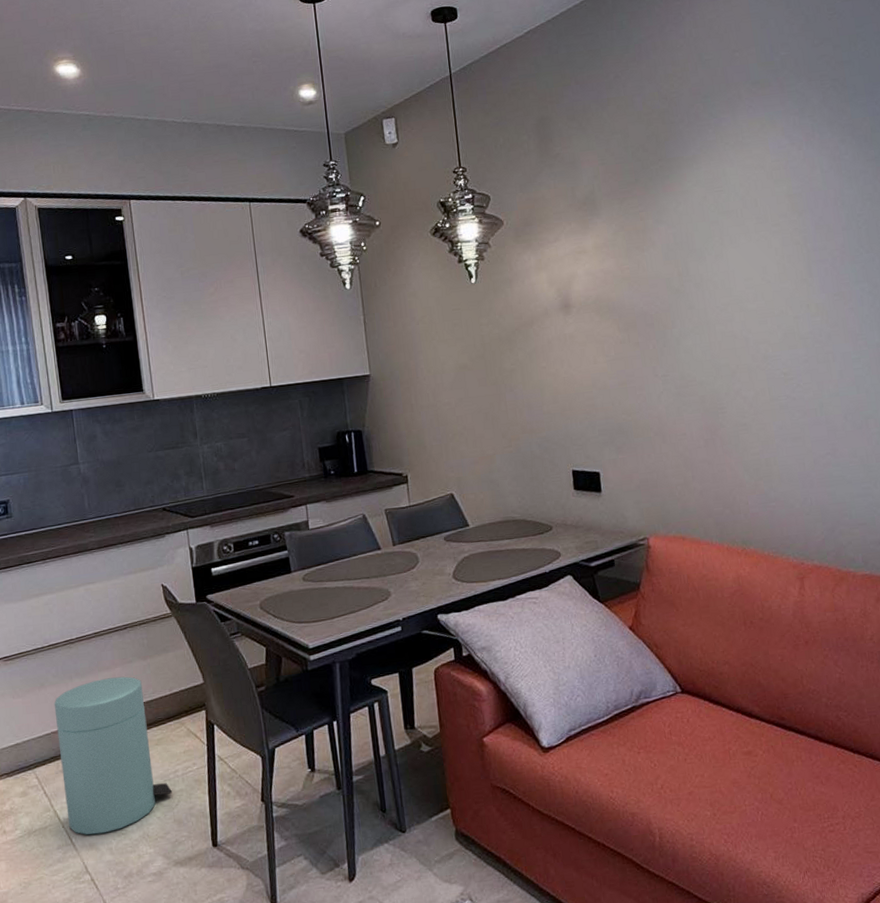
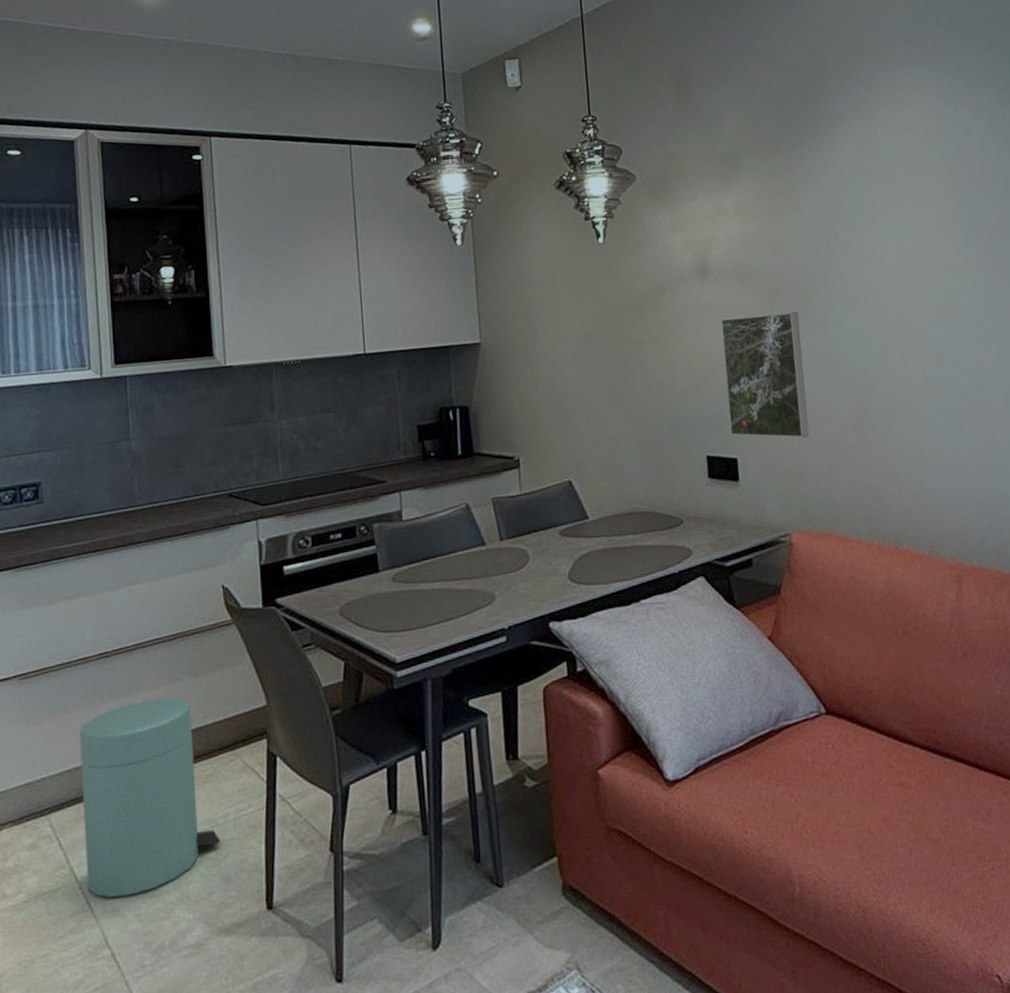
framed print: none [582,340,664,454] -> present [720,312,809,439]

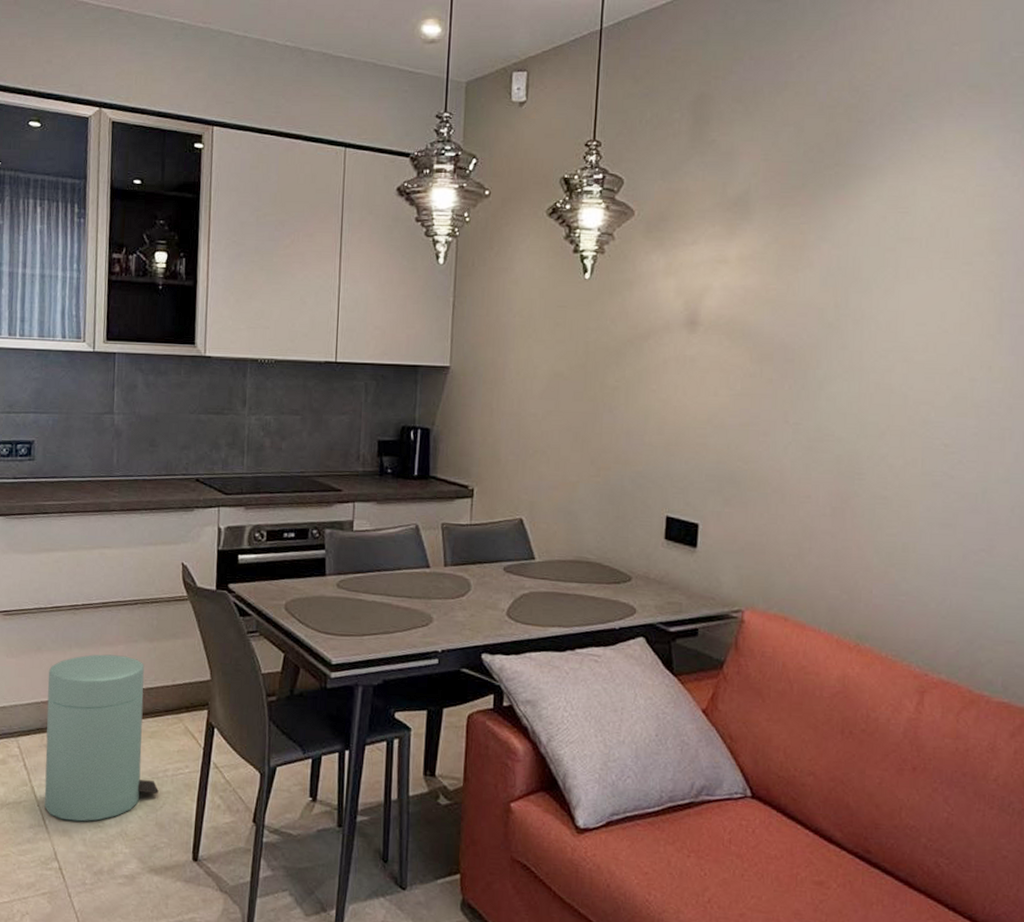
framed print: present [720,312,809,439] -> none [695,376,790,514]

